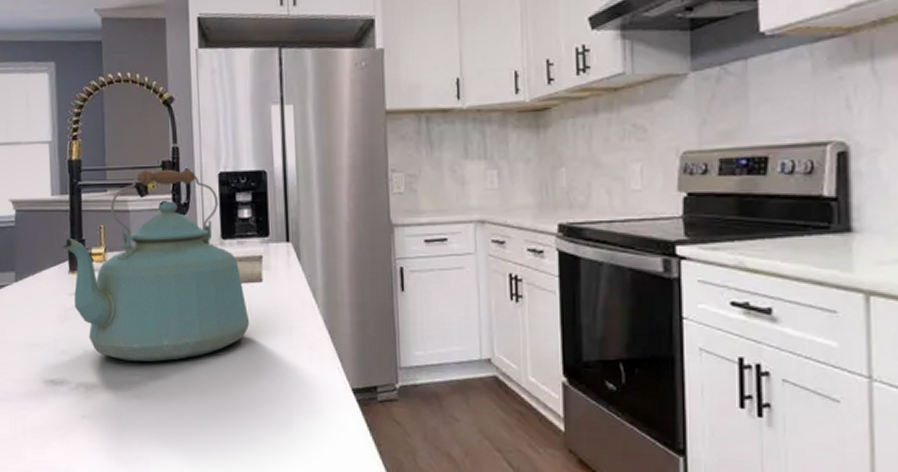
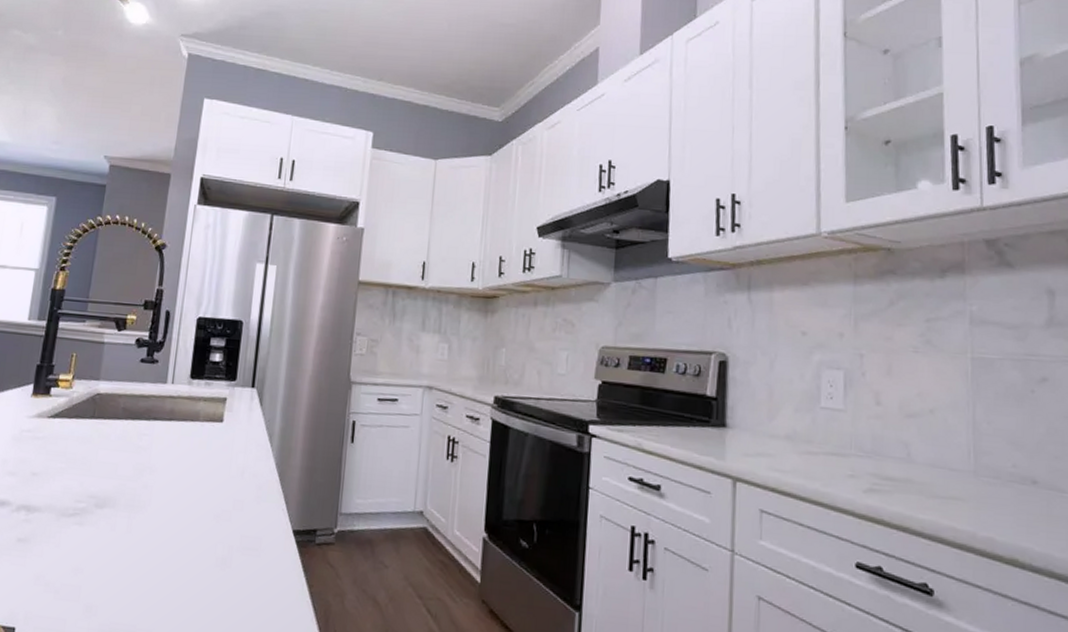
kettle: present [62,168,250,362] -> none [29,306,205,491]

